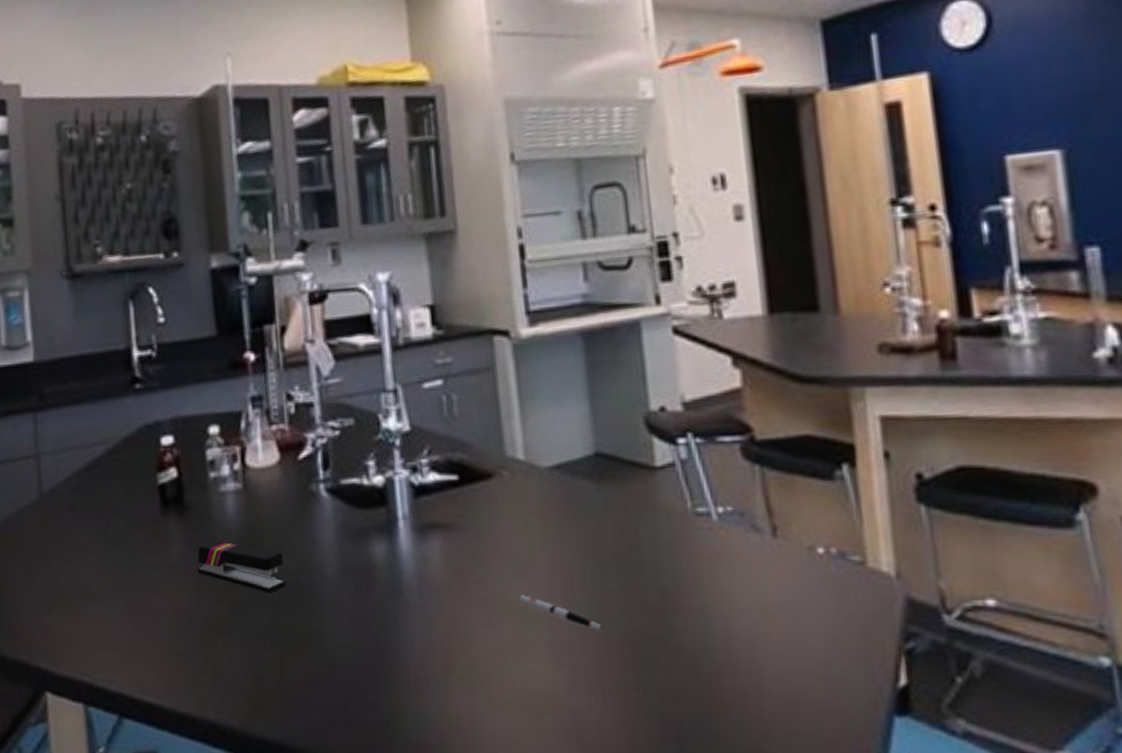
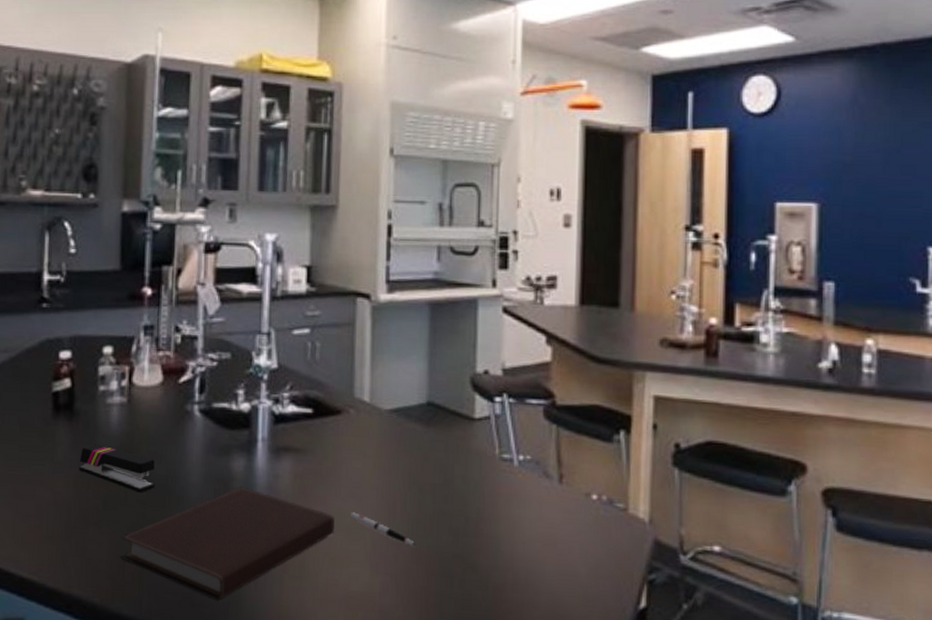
notebook: none [254,575,502,713] -> present [120,486,334,599]

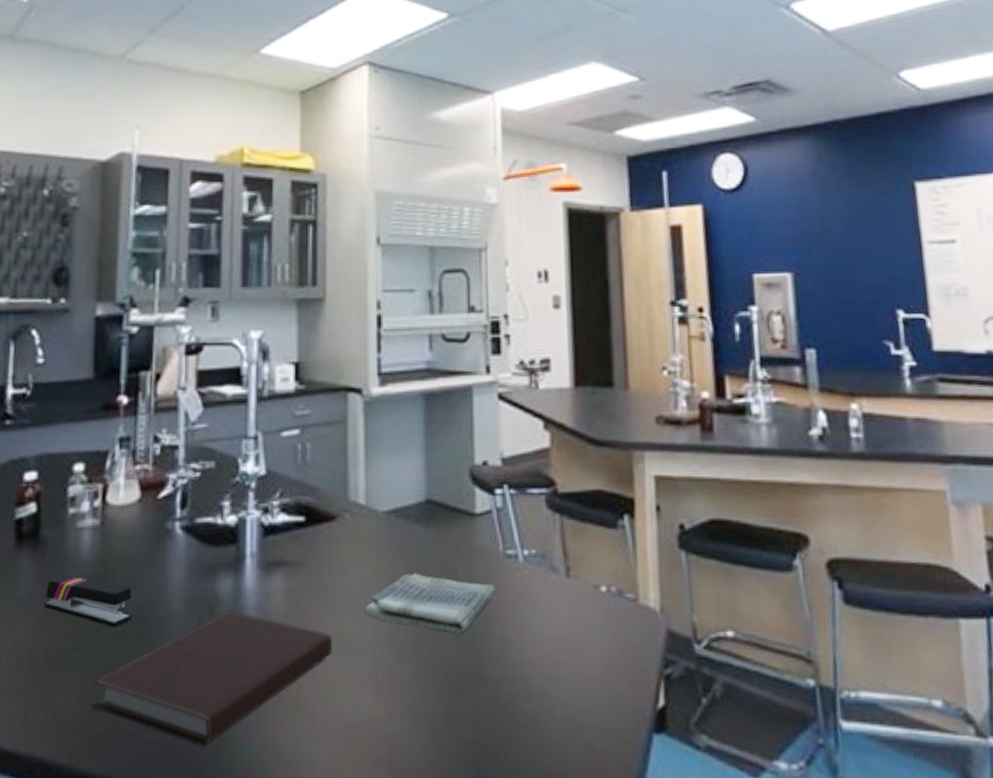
pen: present [351,512,416,545] -> none [349,628,421,660]
dish towel: none [365,467,490,525] -> present [364,573,496,633]

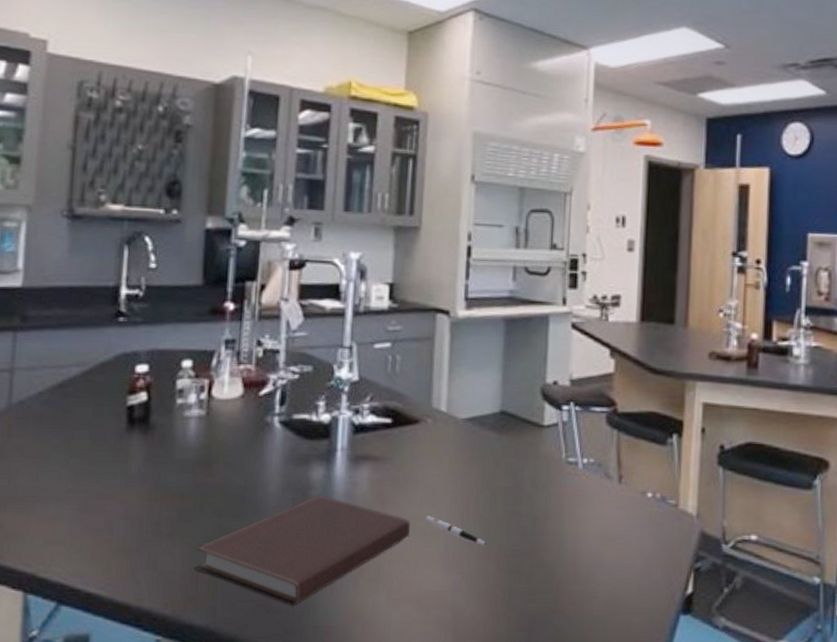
stapler: present [44,575,132,628] -> none [153,457,233,504]
pen: none [349,628,421,660] -> present [426,516,487,545]
dish towel: present [364,573,496,633] -> none [440,472,557,525]

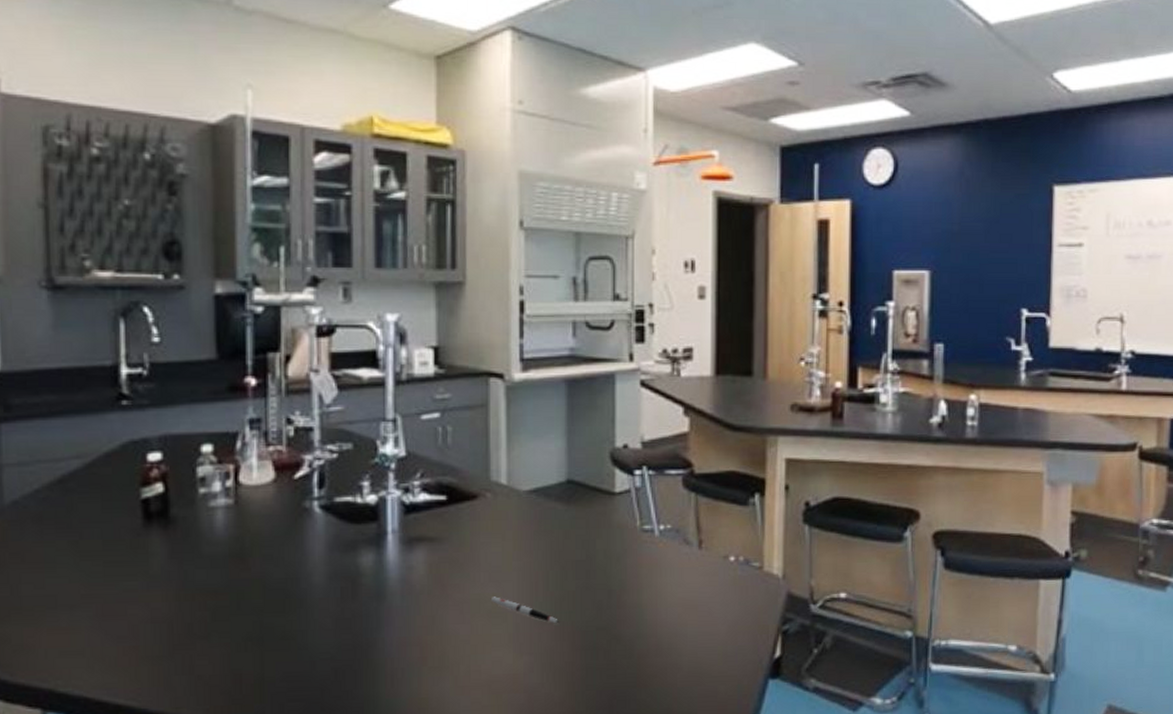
notebook: present [193,494,410,605] -> none [235,582,474,701]

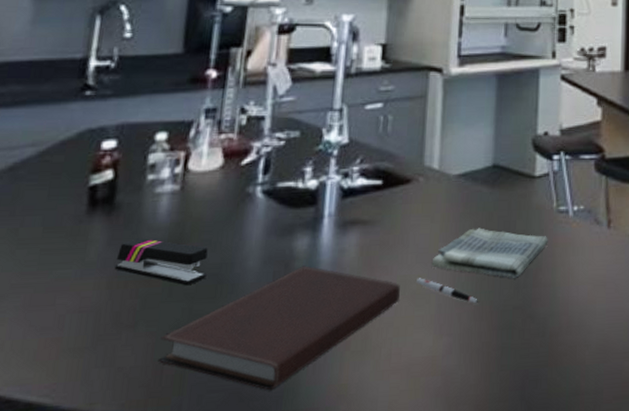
stapler: none [179,552,273,600] -> present [114,238,208,286]
notebook: none [235,582,474,701] -> present [157,265,400,390]
dish towel: none [506,546,632,599] -> present [431,228,548,278]

